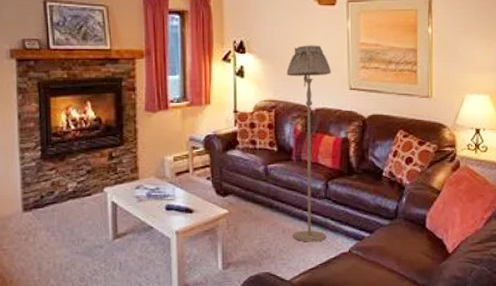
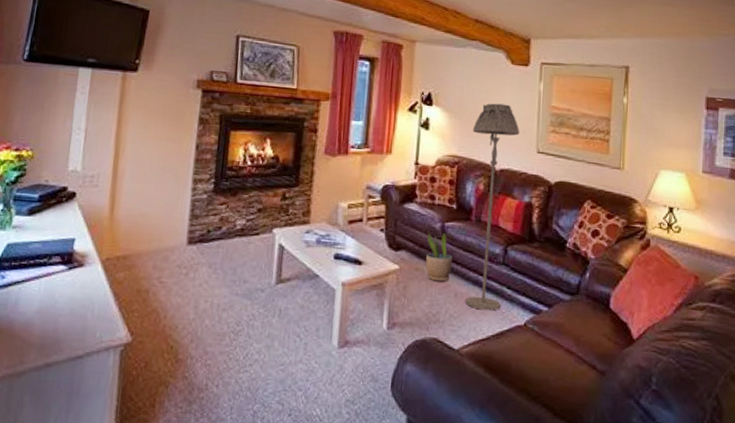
potted plant: none [252,175,277,221] -> present [426,233,452,282]

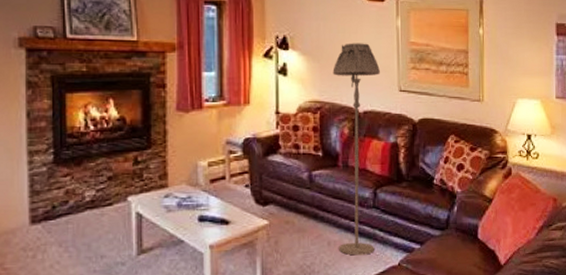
potted plant: present [426,233,452,282] -> none [295,182,322,232]

